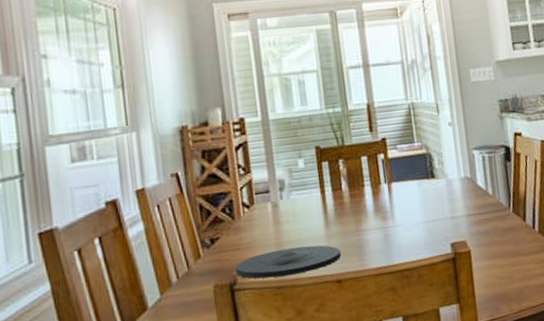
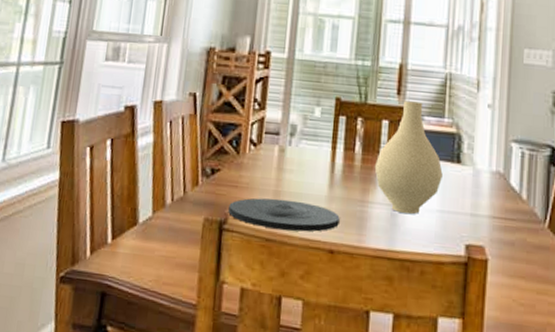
vase: none [362,134,422,232] -> present [374,101,443,214]

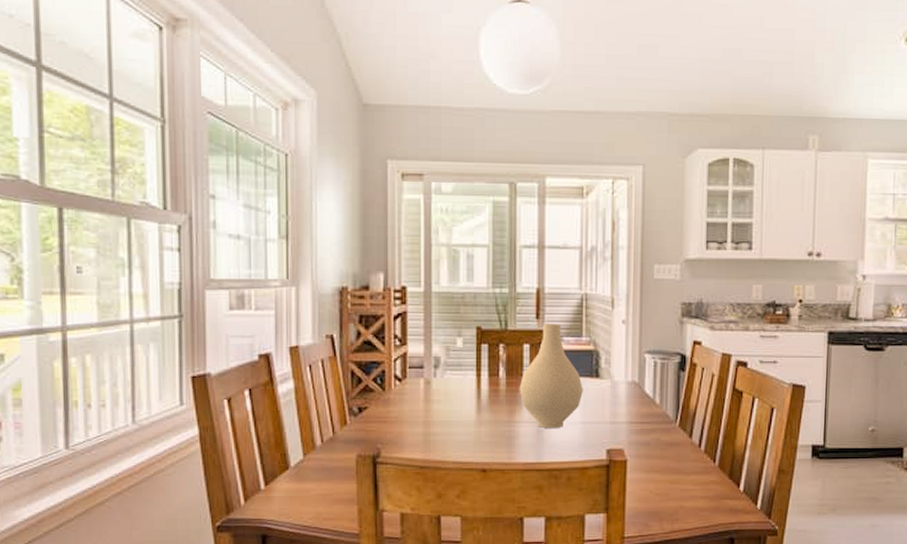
plate: present [228,198,340,232] -> none [380,428,489,456]

